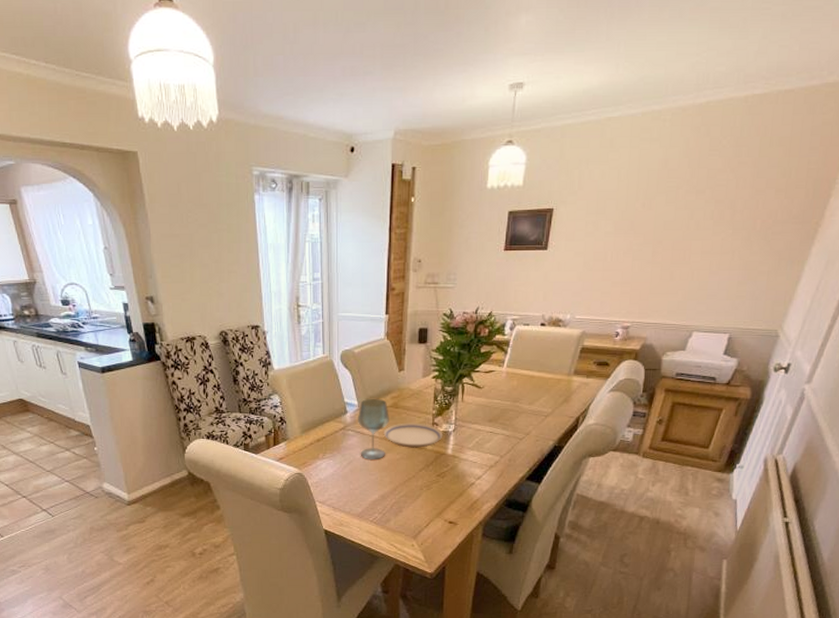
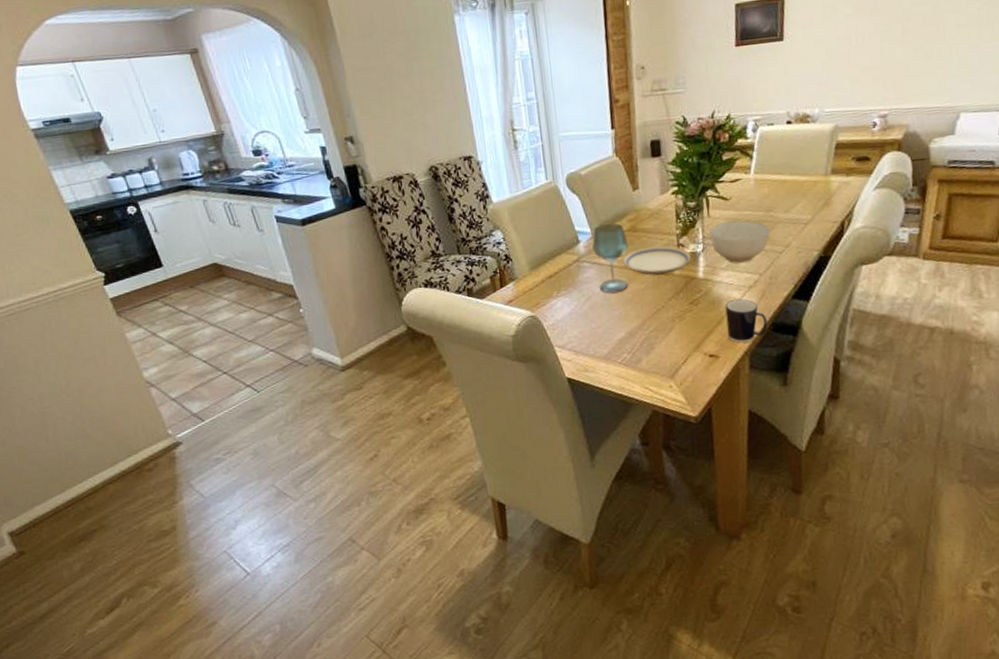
bowl: none [461,407,515,444] -> present [709,220,771,263]
mug: none [467,475,503,514] -> present [725,298,768,343]

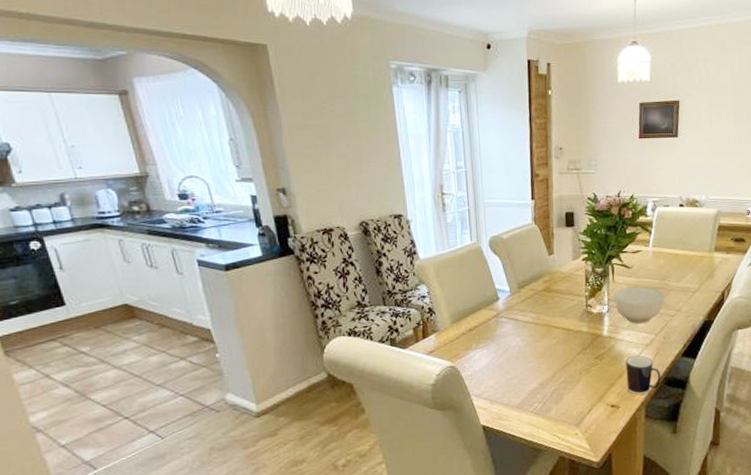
wine glass: present [592,222,628,293] -> none [510,283,543,347]
plate: present [623,246,692,275] -> none [537,305,598,332]

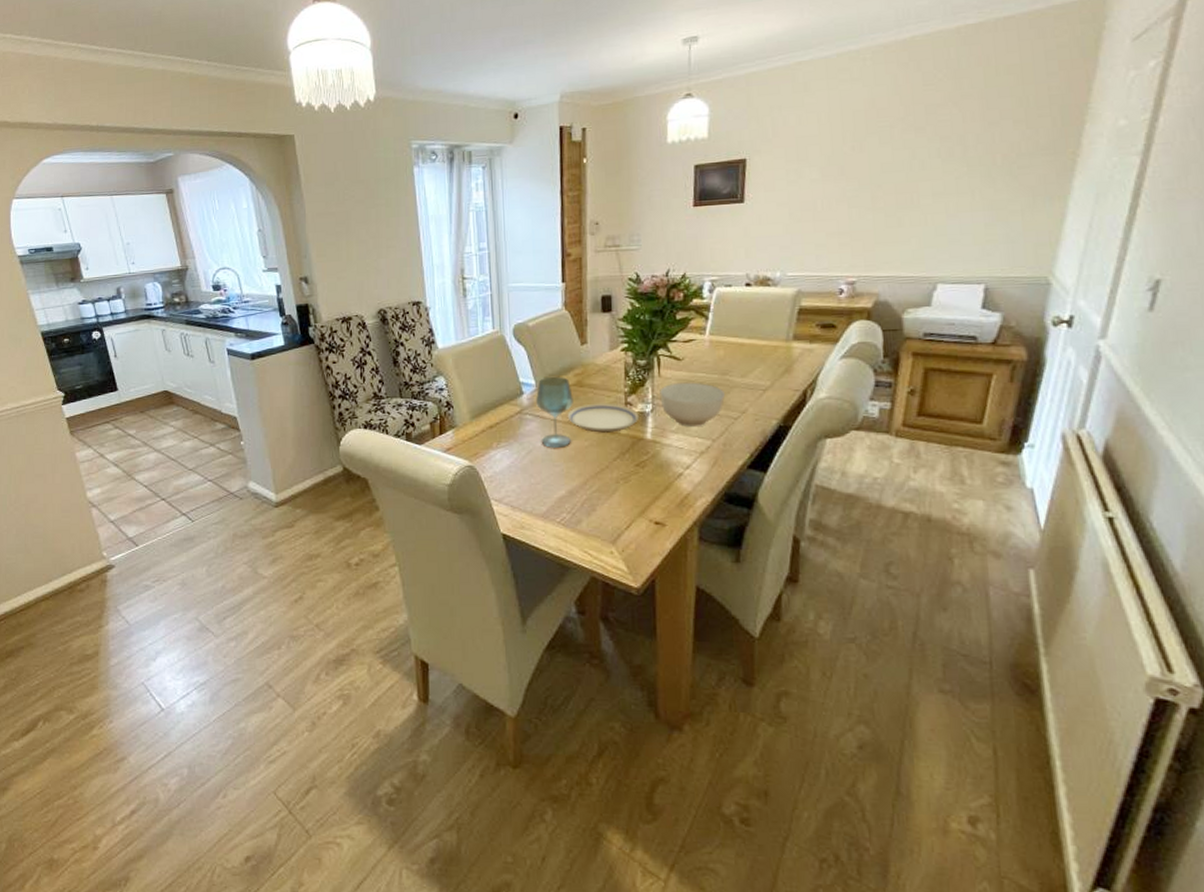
wine glass: none [510,283,543,347] -> present [536,376,573,448]
plate: none [537,305,598,332] -> present [567,403,640,433]
mug: present [625,355,661,395] -> none [674,464,720,512]

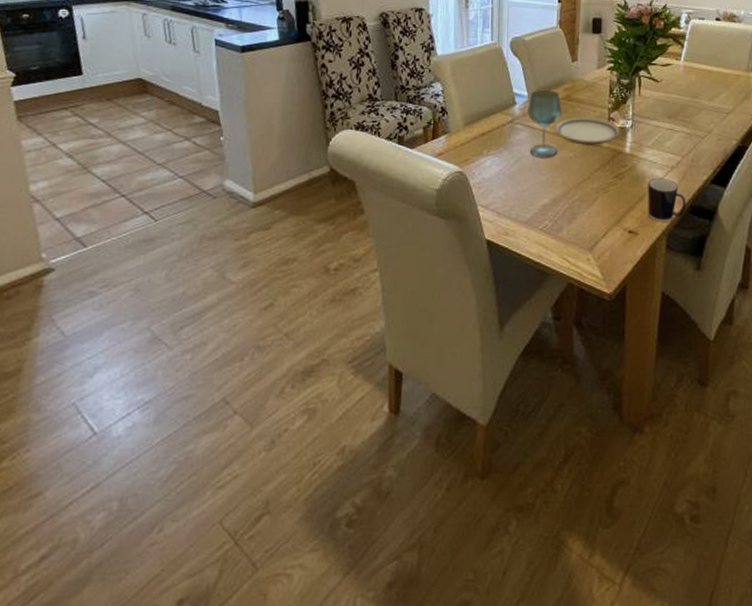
bowl: present [659,382,726,426] -> none [639,102,695,143]
mug: none [674,464,720,512] -> present [648,177,687,222]

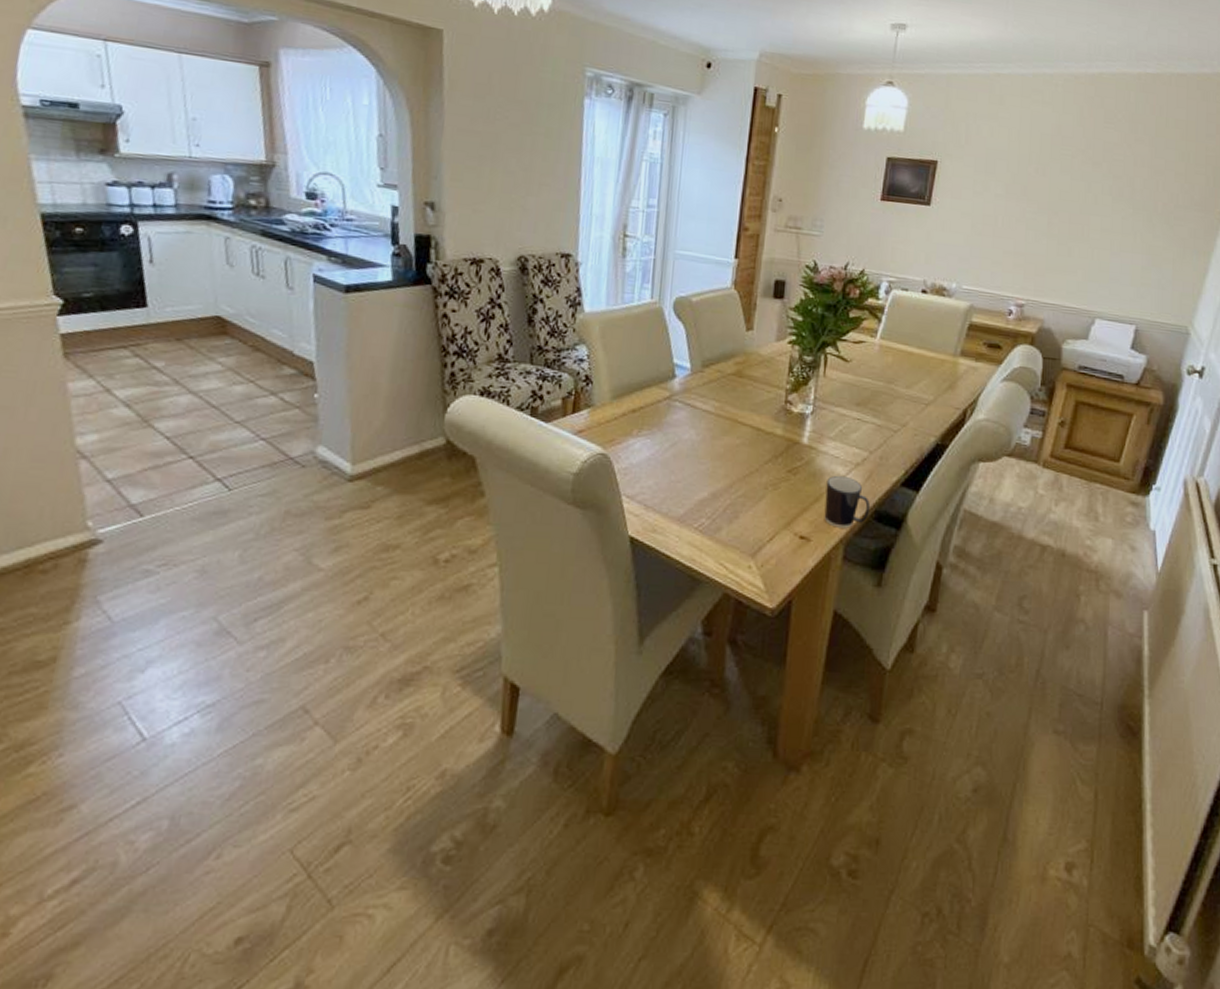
wine glass: present [527,89,562,157] -> none [688,361,731,443]
plate: present [555,117,620,145] -> none [721,397,799,433]

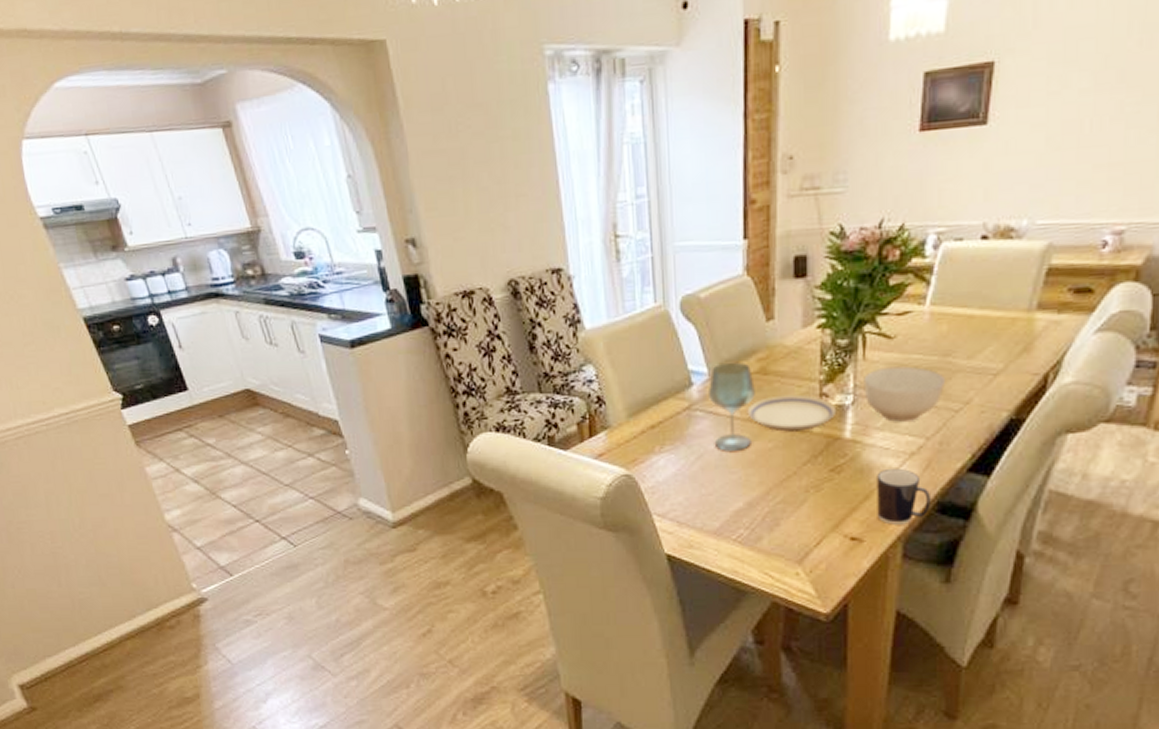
wine glass: none [688,361,731,443] -> present [709,361,755,451]
plate: none [721,397,799,433] -> present [747,394,837,432]
bowl: none [822,385,889,435] -> present [863,366,946,422]

